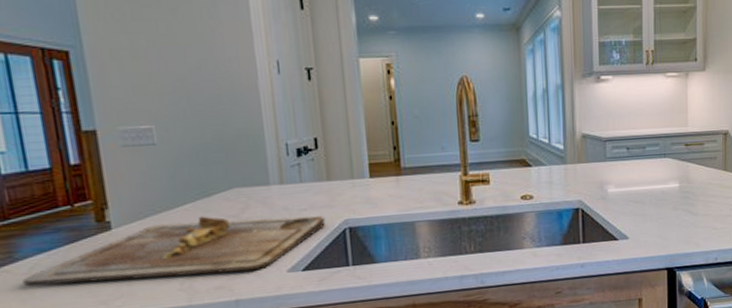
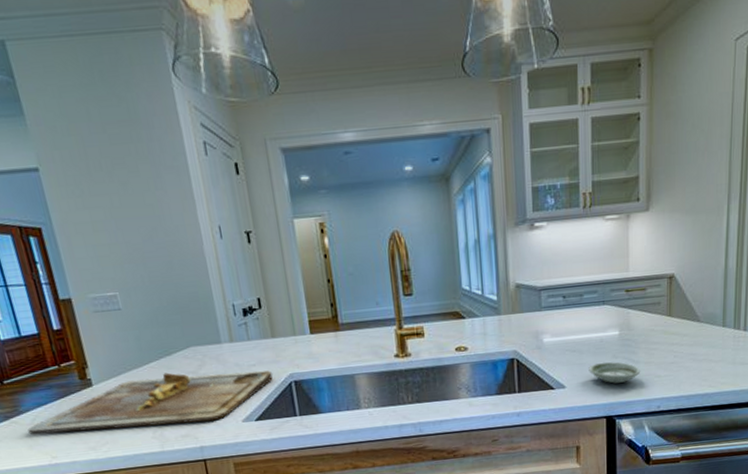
saucer: none [651,213,700,235] -> present [589,361,641,384]

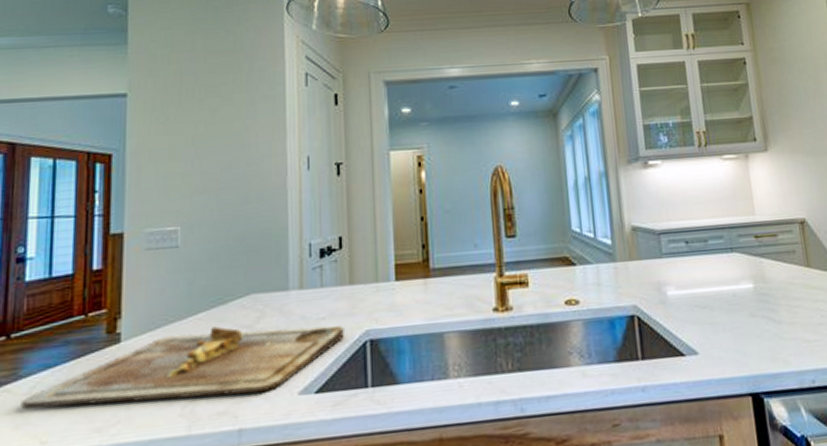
saucer: present [589,361,641,384] -> none [723,321,786,350]

